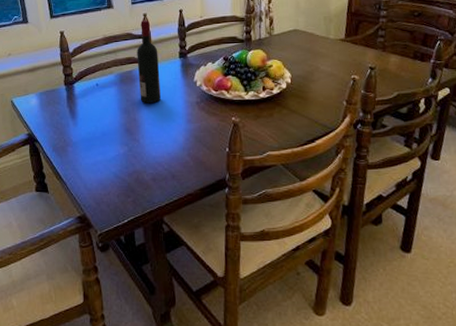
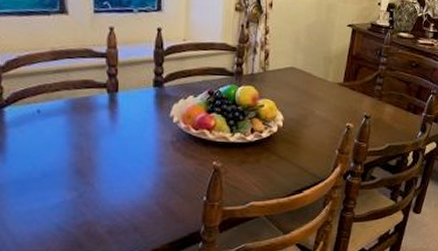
wine bottle: present [137,20,161,103] -> none [97,35,127,139]

